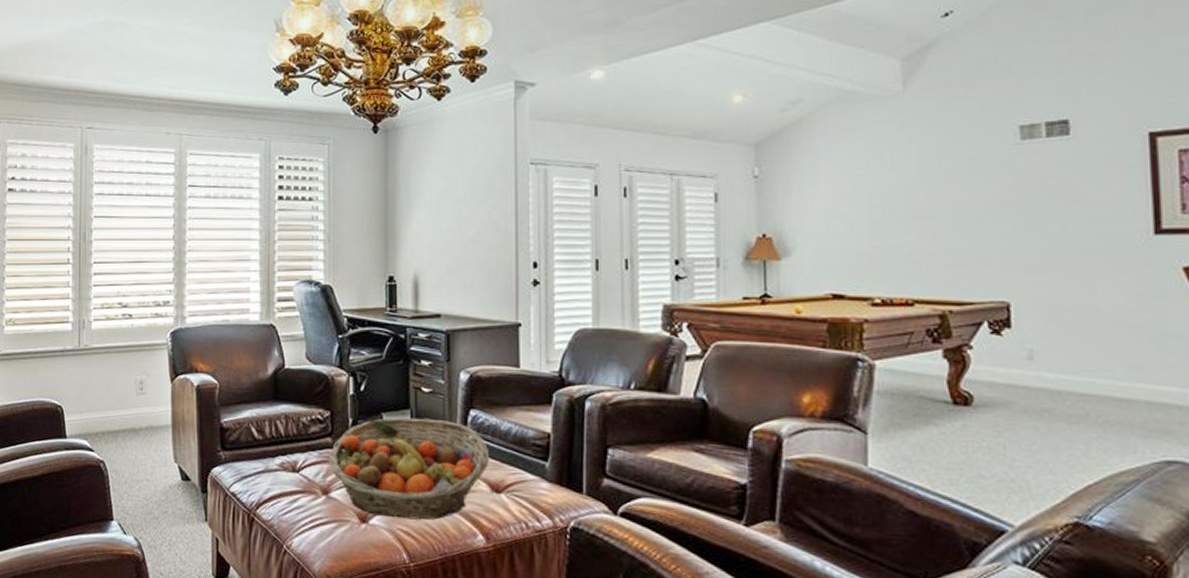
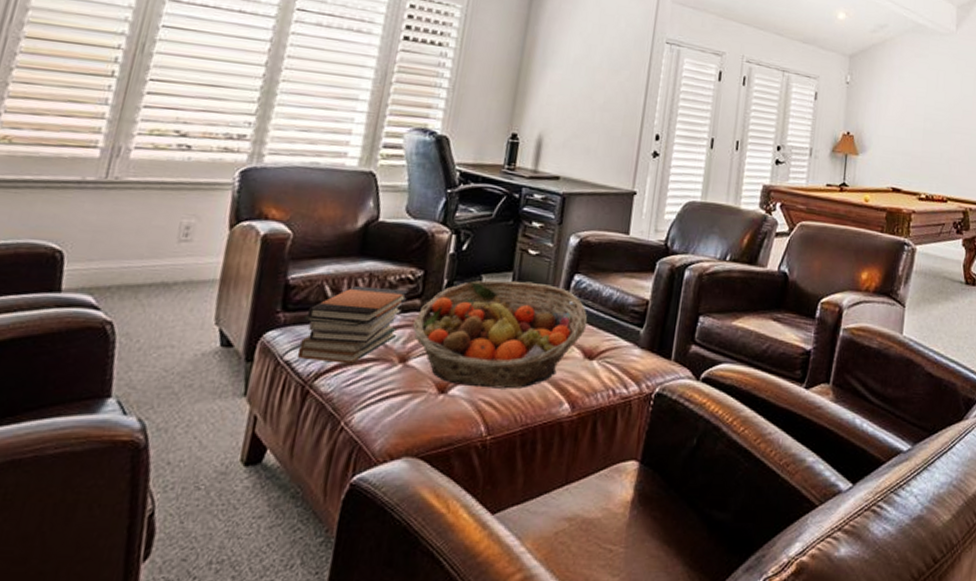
book stack: none [239,427,320,496] -> present [298,286,408,364]

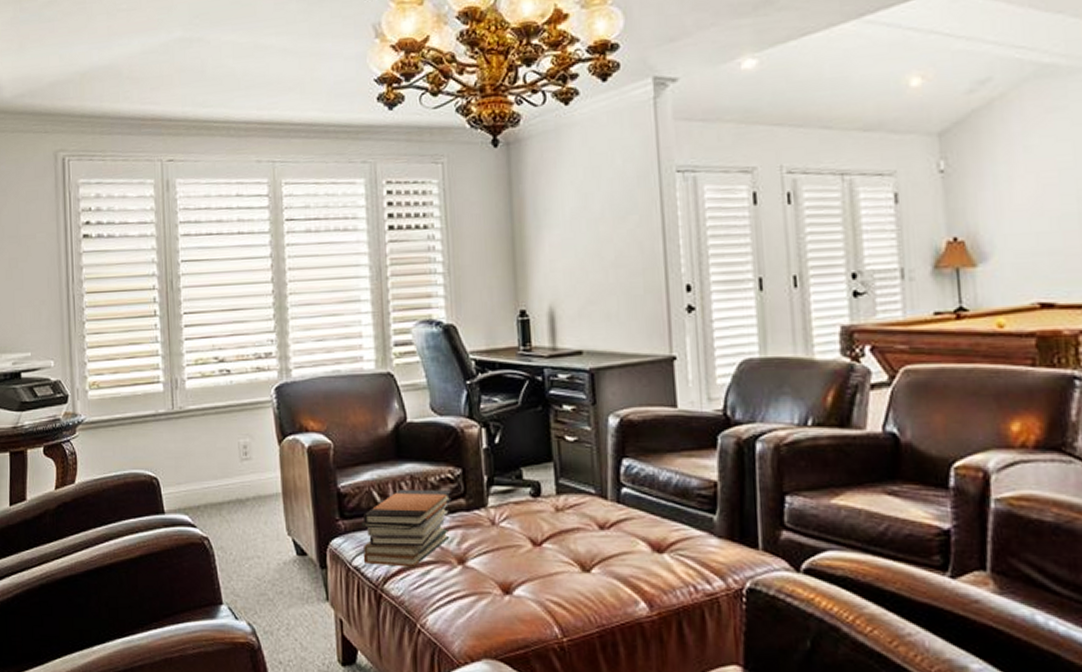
fruit basket: present [413,280,588,389] -> none [463,471,648,588]

